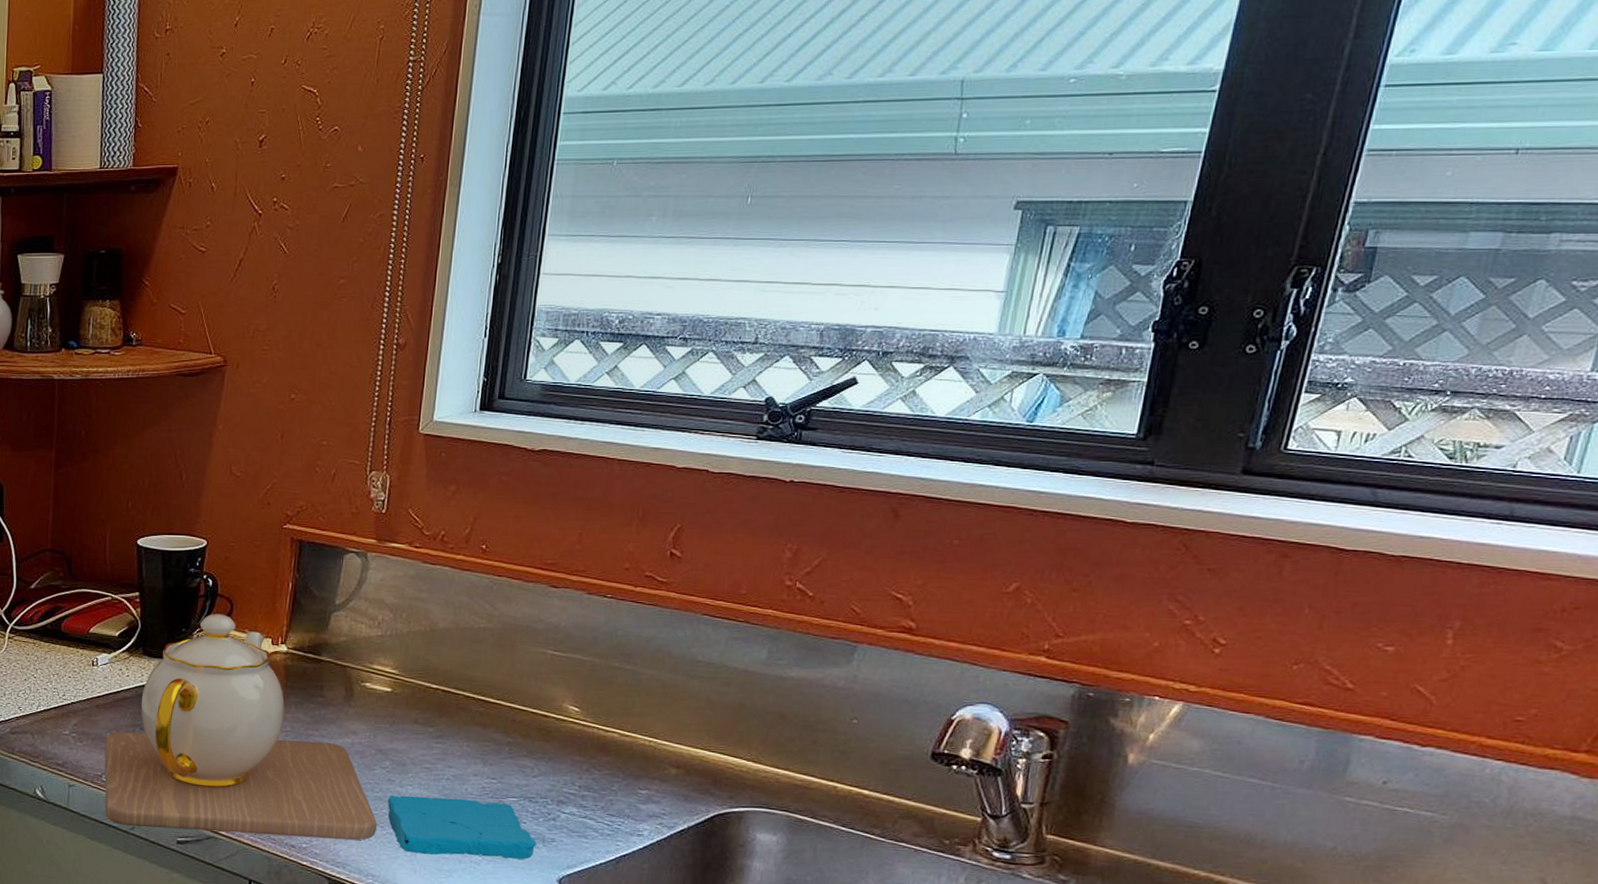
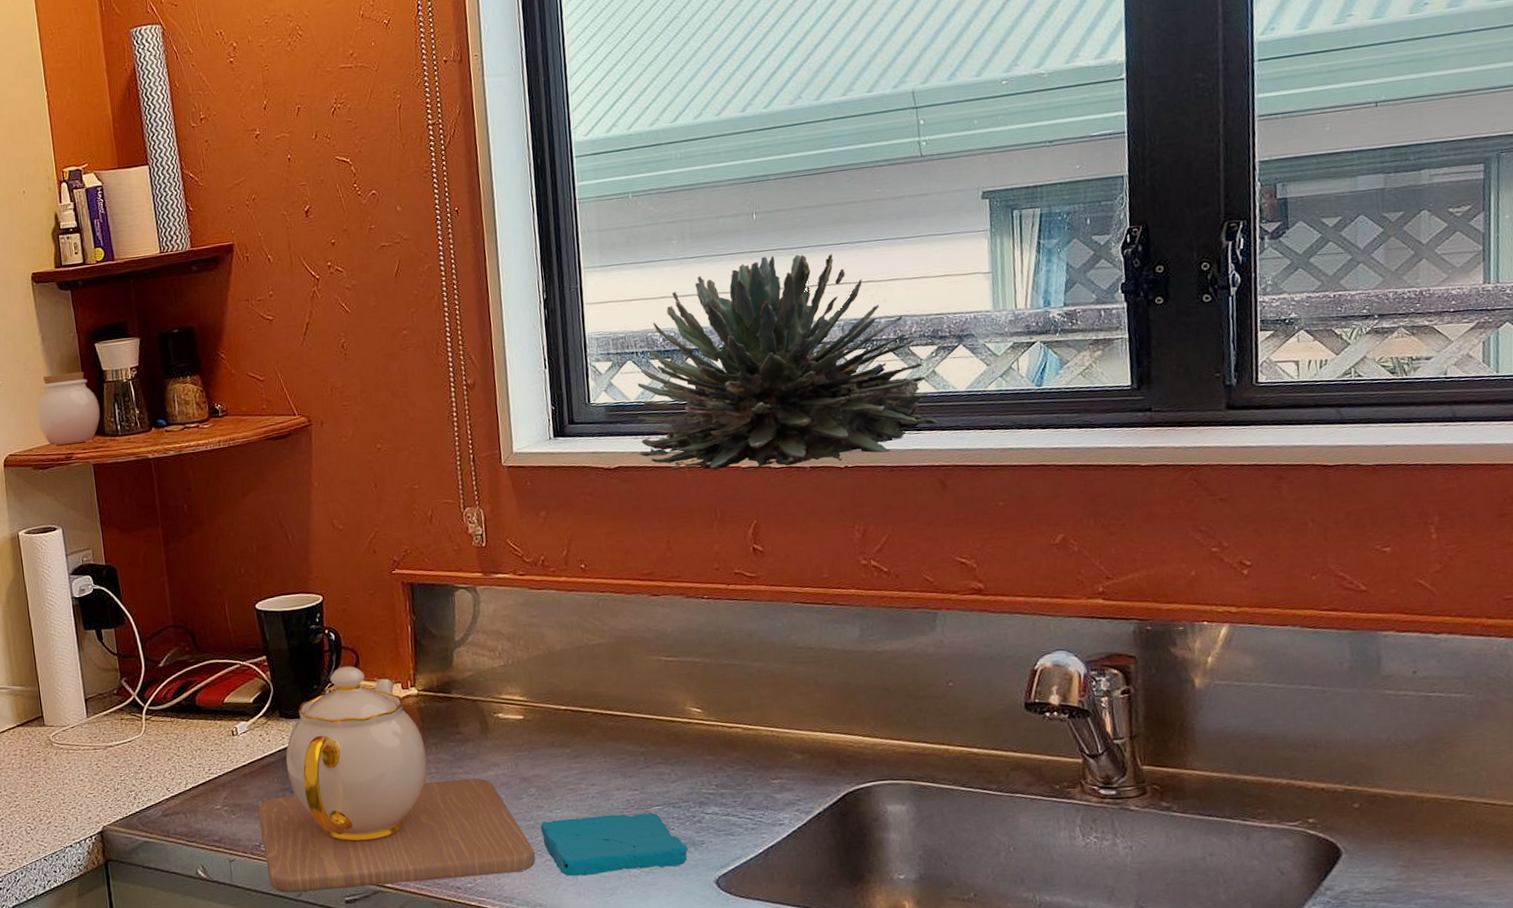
succulent plant: none [568,245,905,478] -> present [637,254,937,472]

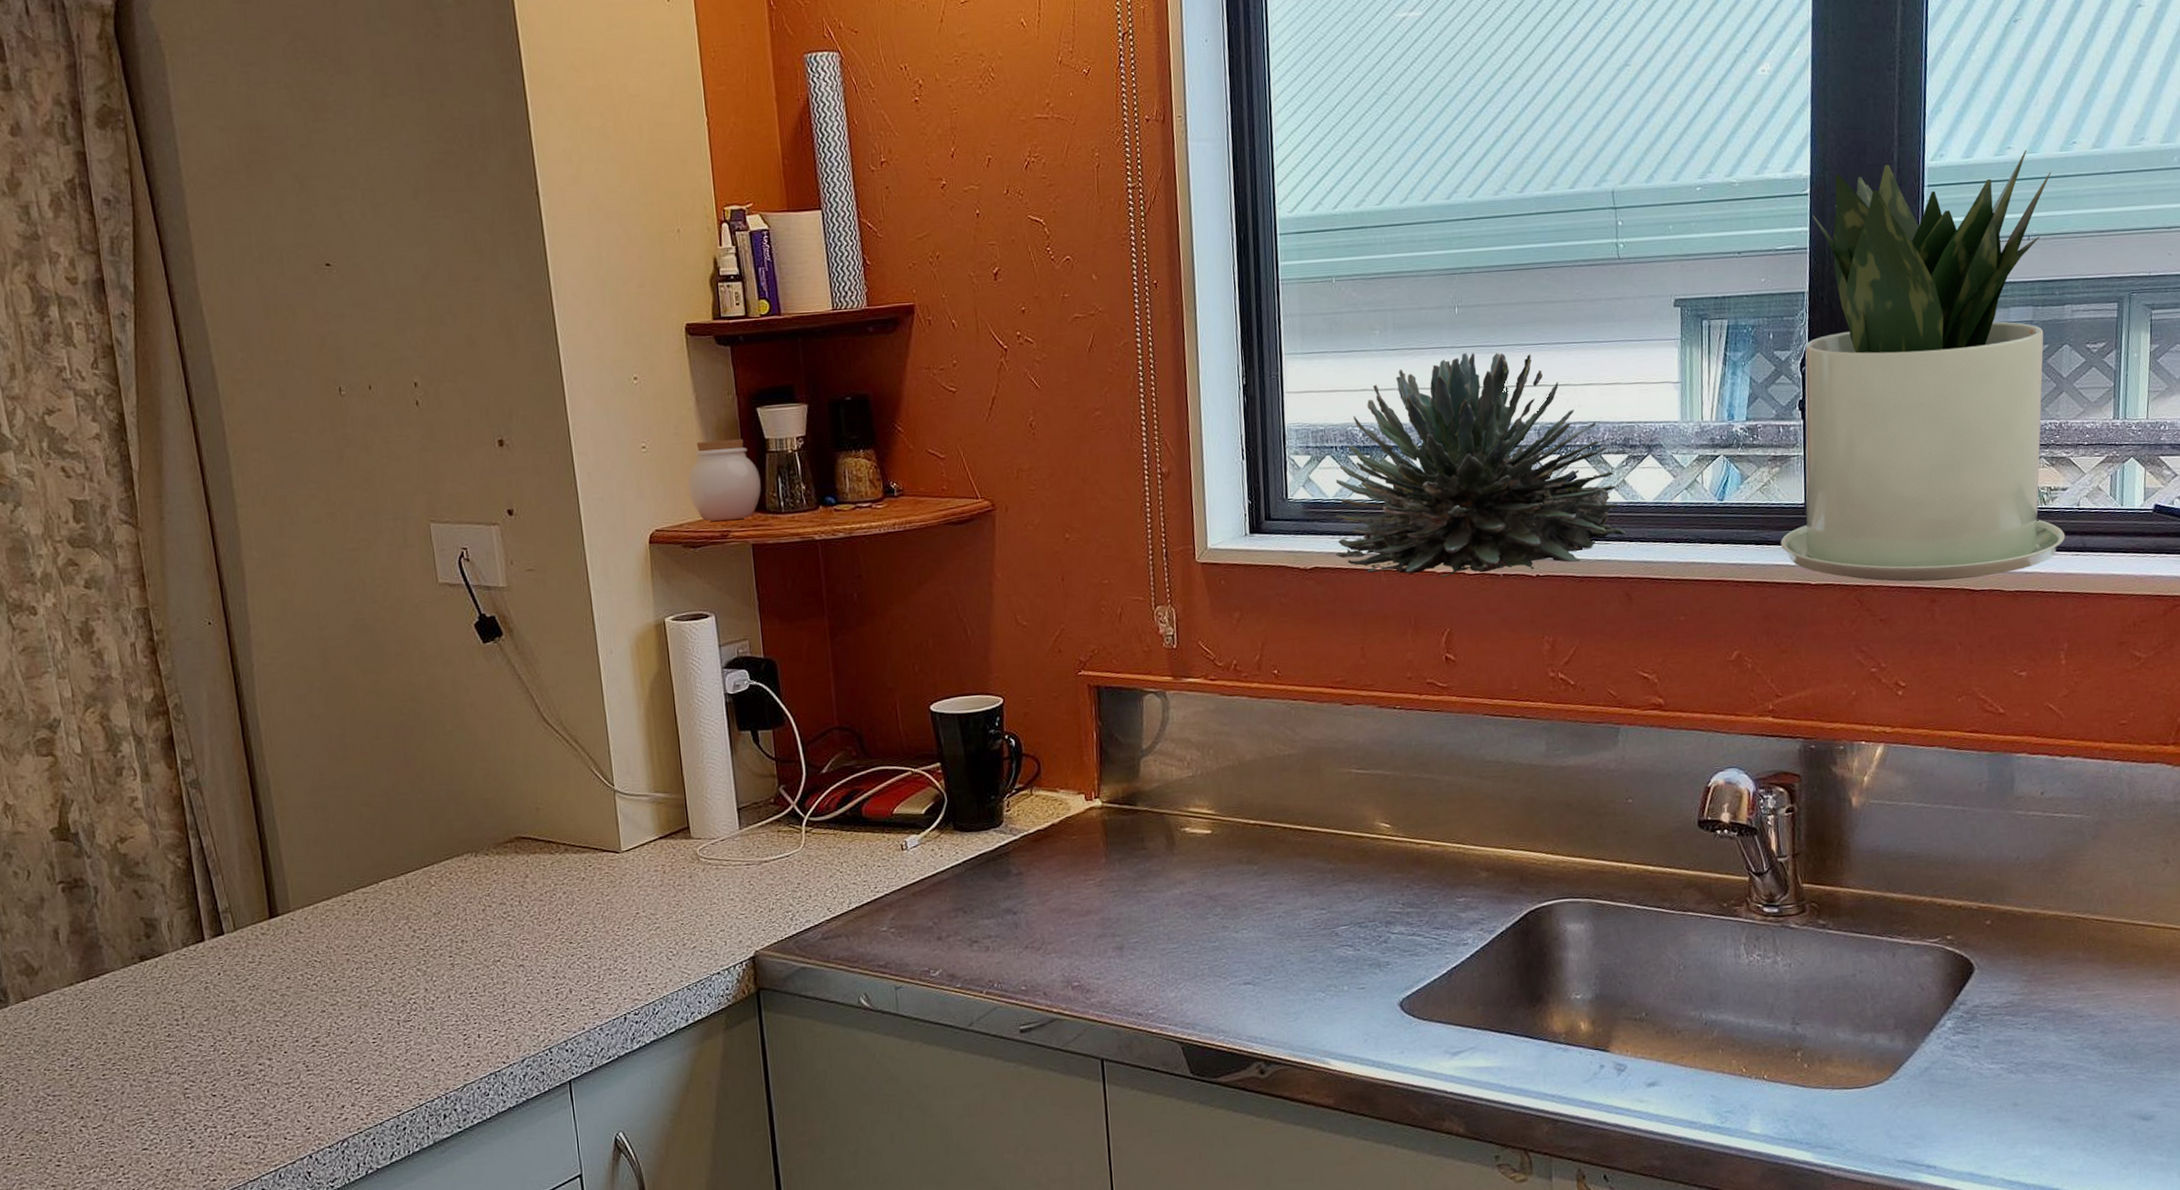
teapot: present [257,665,535,893] -> none [927,774,1220,1023]
sponge: present [540,813,688,877] -> none [1225,933,1373,1001]
planter: none [1105,15,1432,460] -> present [1780,149,2066,582]

